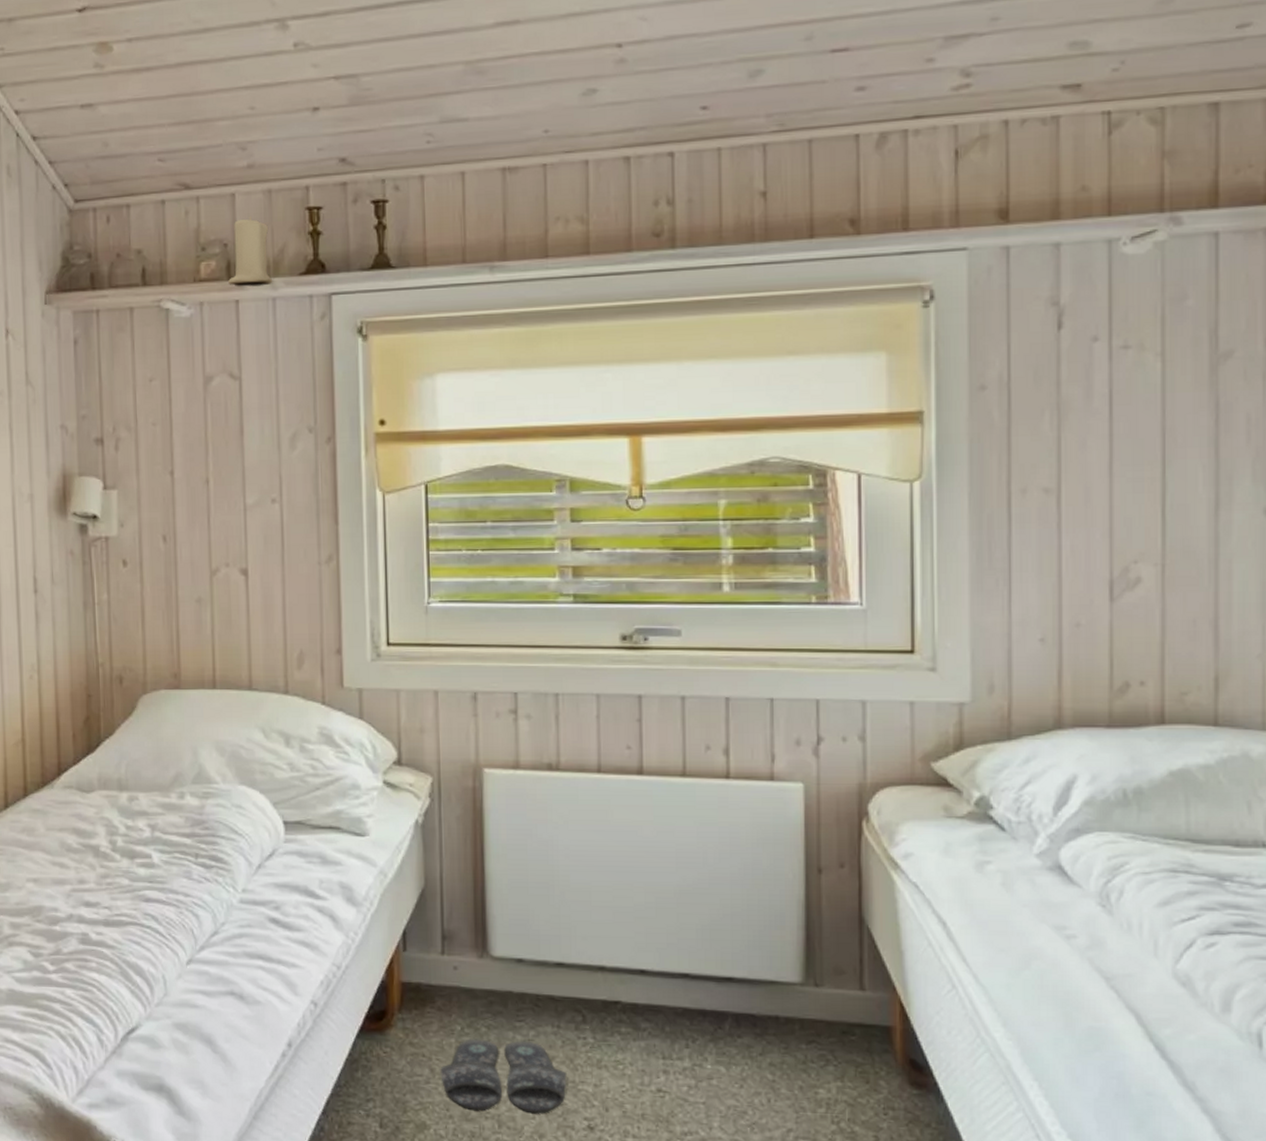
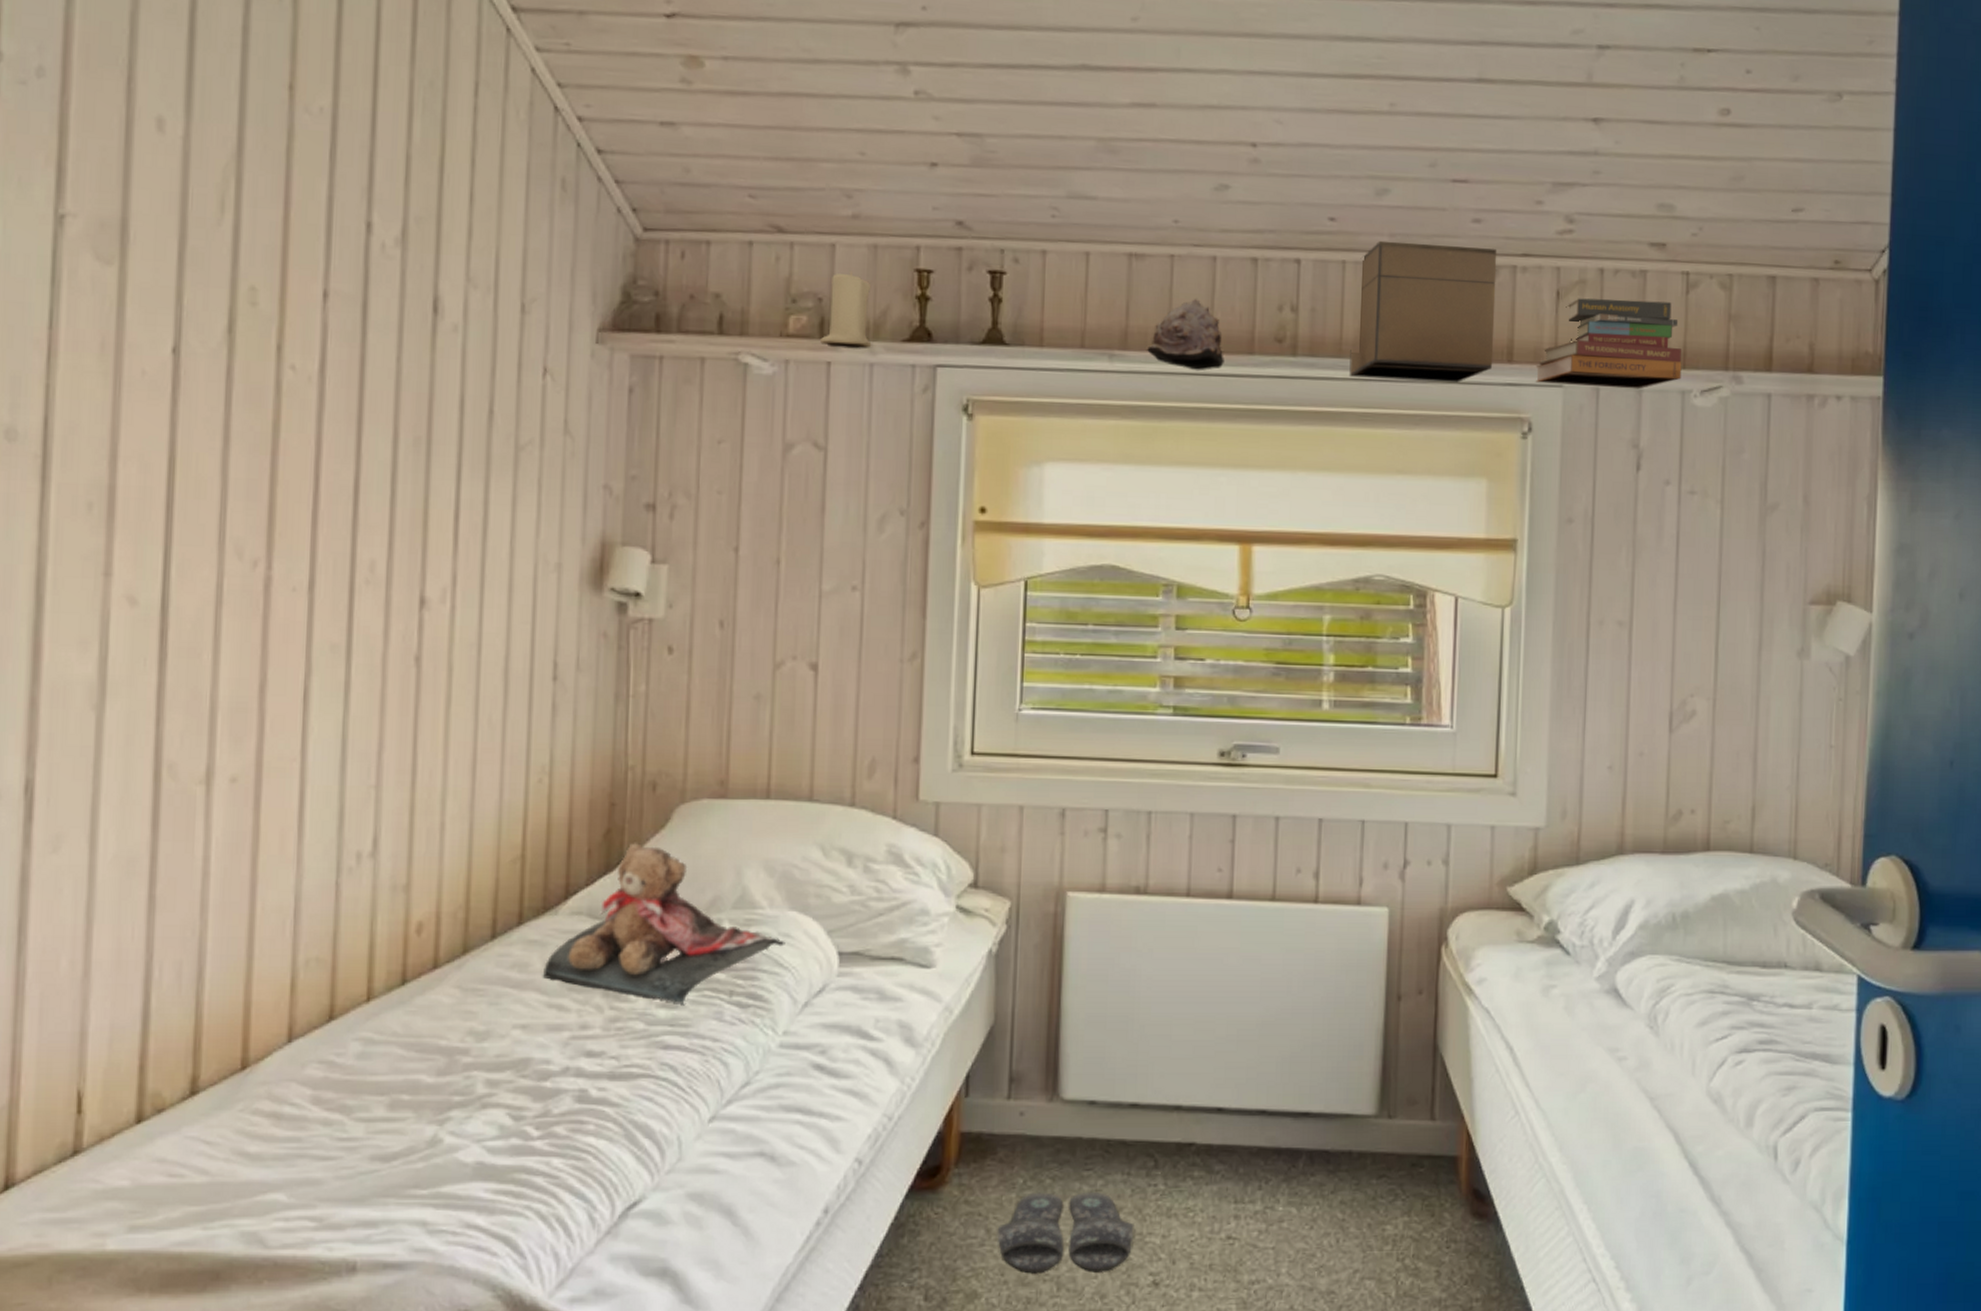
teddy bear: none [46,726,238,863] -> present [543,840,785,1003]
seashell: none [526,204,603,274] -> present [1147,299,1224,371]
decorative box: none [731,115,887,263] -> present [1349,240,1497,383]
books: none [935,146,1107,248] -> present [1535,298,1682,390]

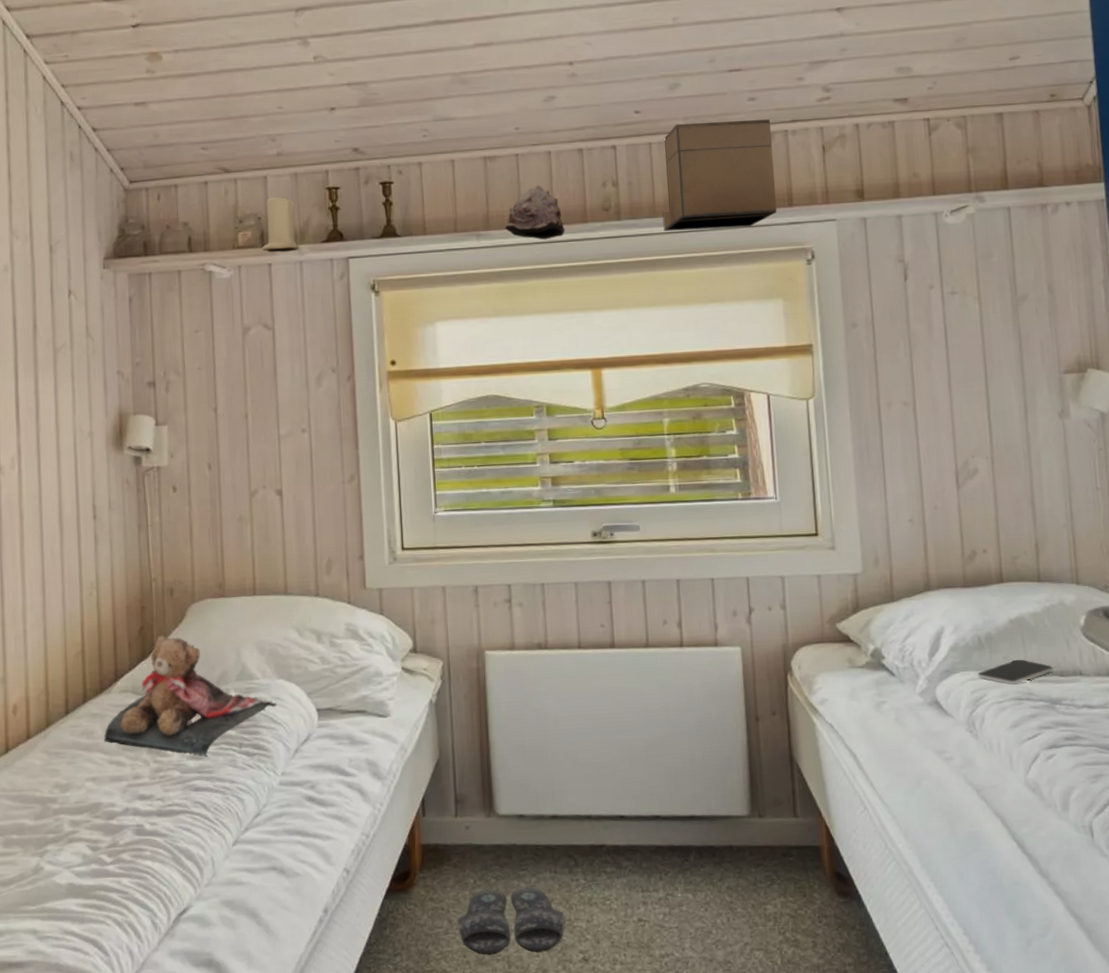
books: present [1535,298,1682,390] -> none [812,144,933,219]
smartphone: none [1667,944,1755,976] -> present [978,659,1054,686]

